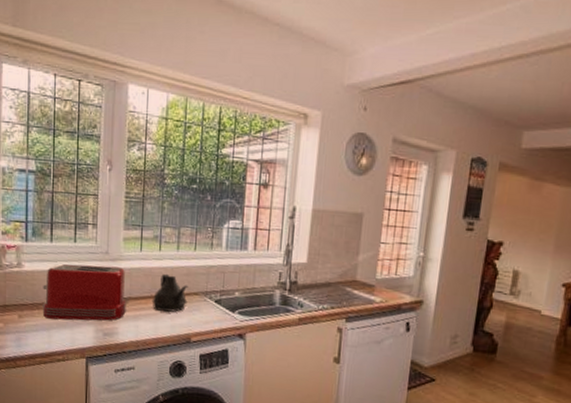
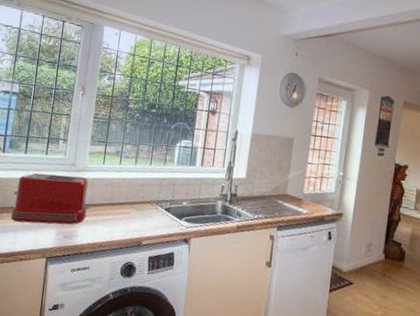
teapot: present [152,273,189,312] -> none [109,184,143,218]

